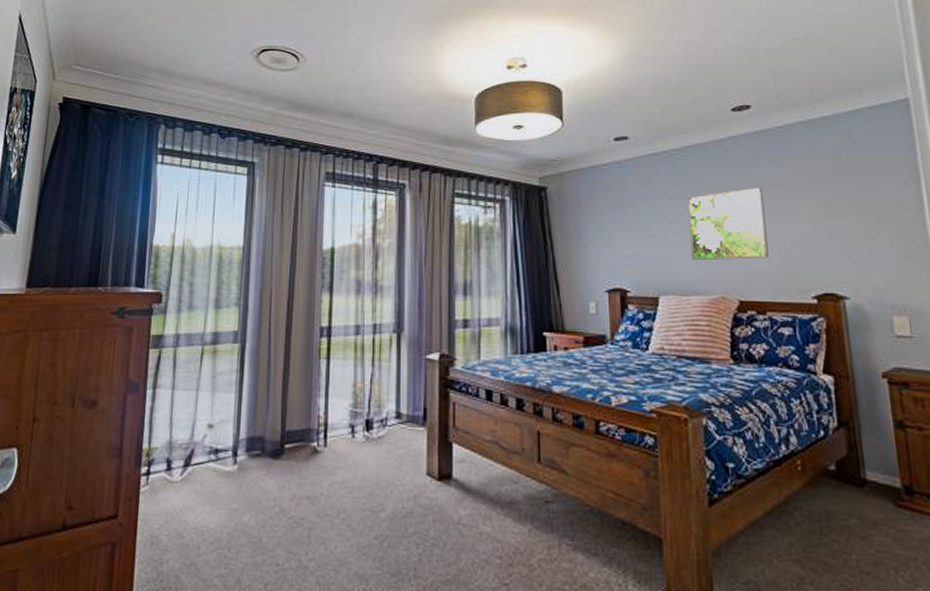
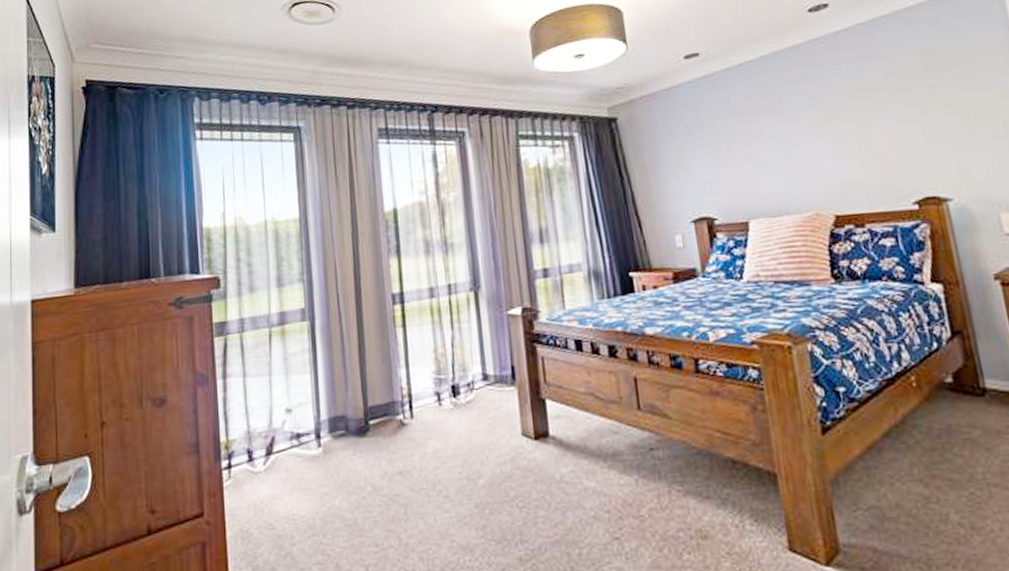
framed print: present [687,187,769,261] -> none [768,91,862,179]

